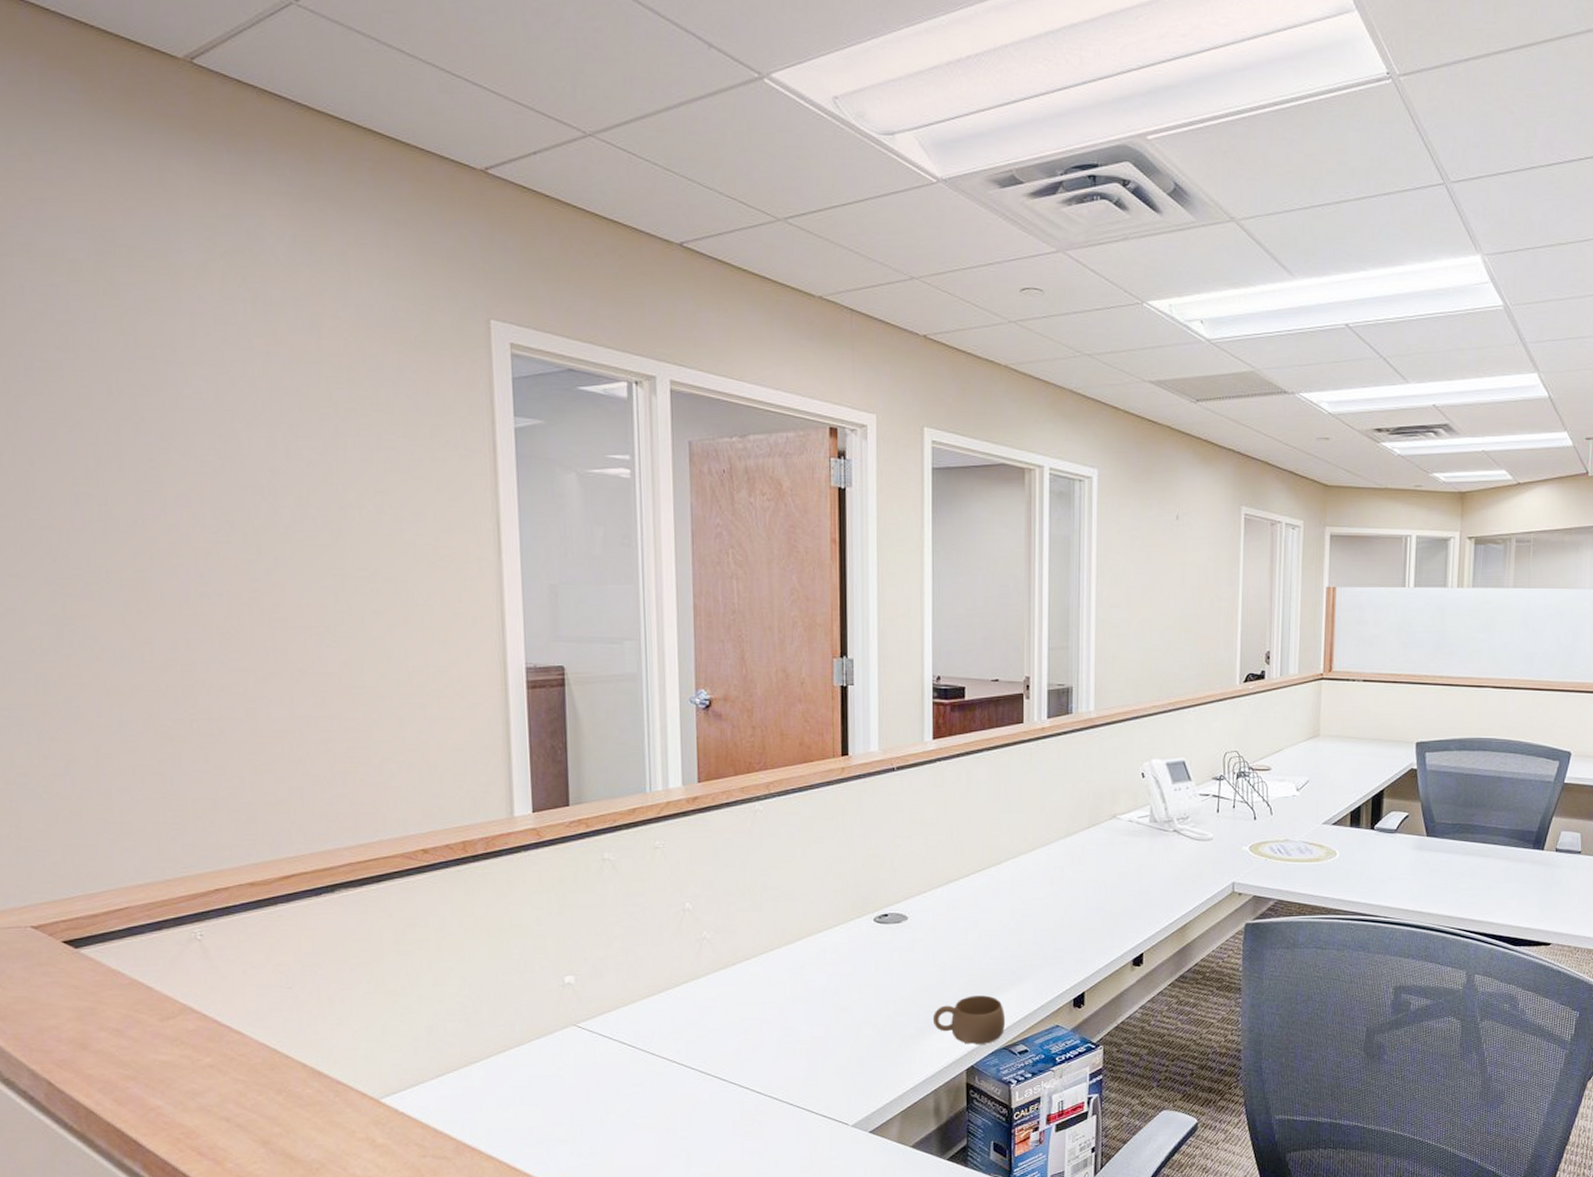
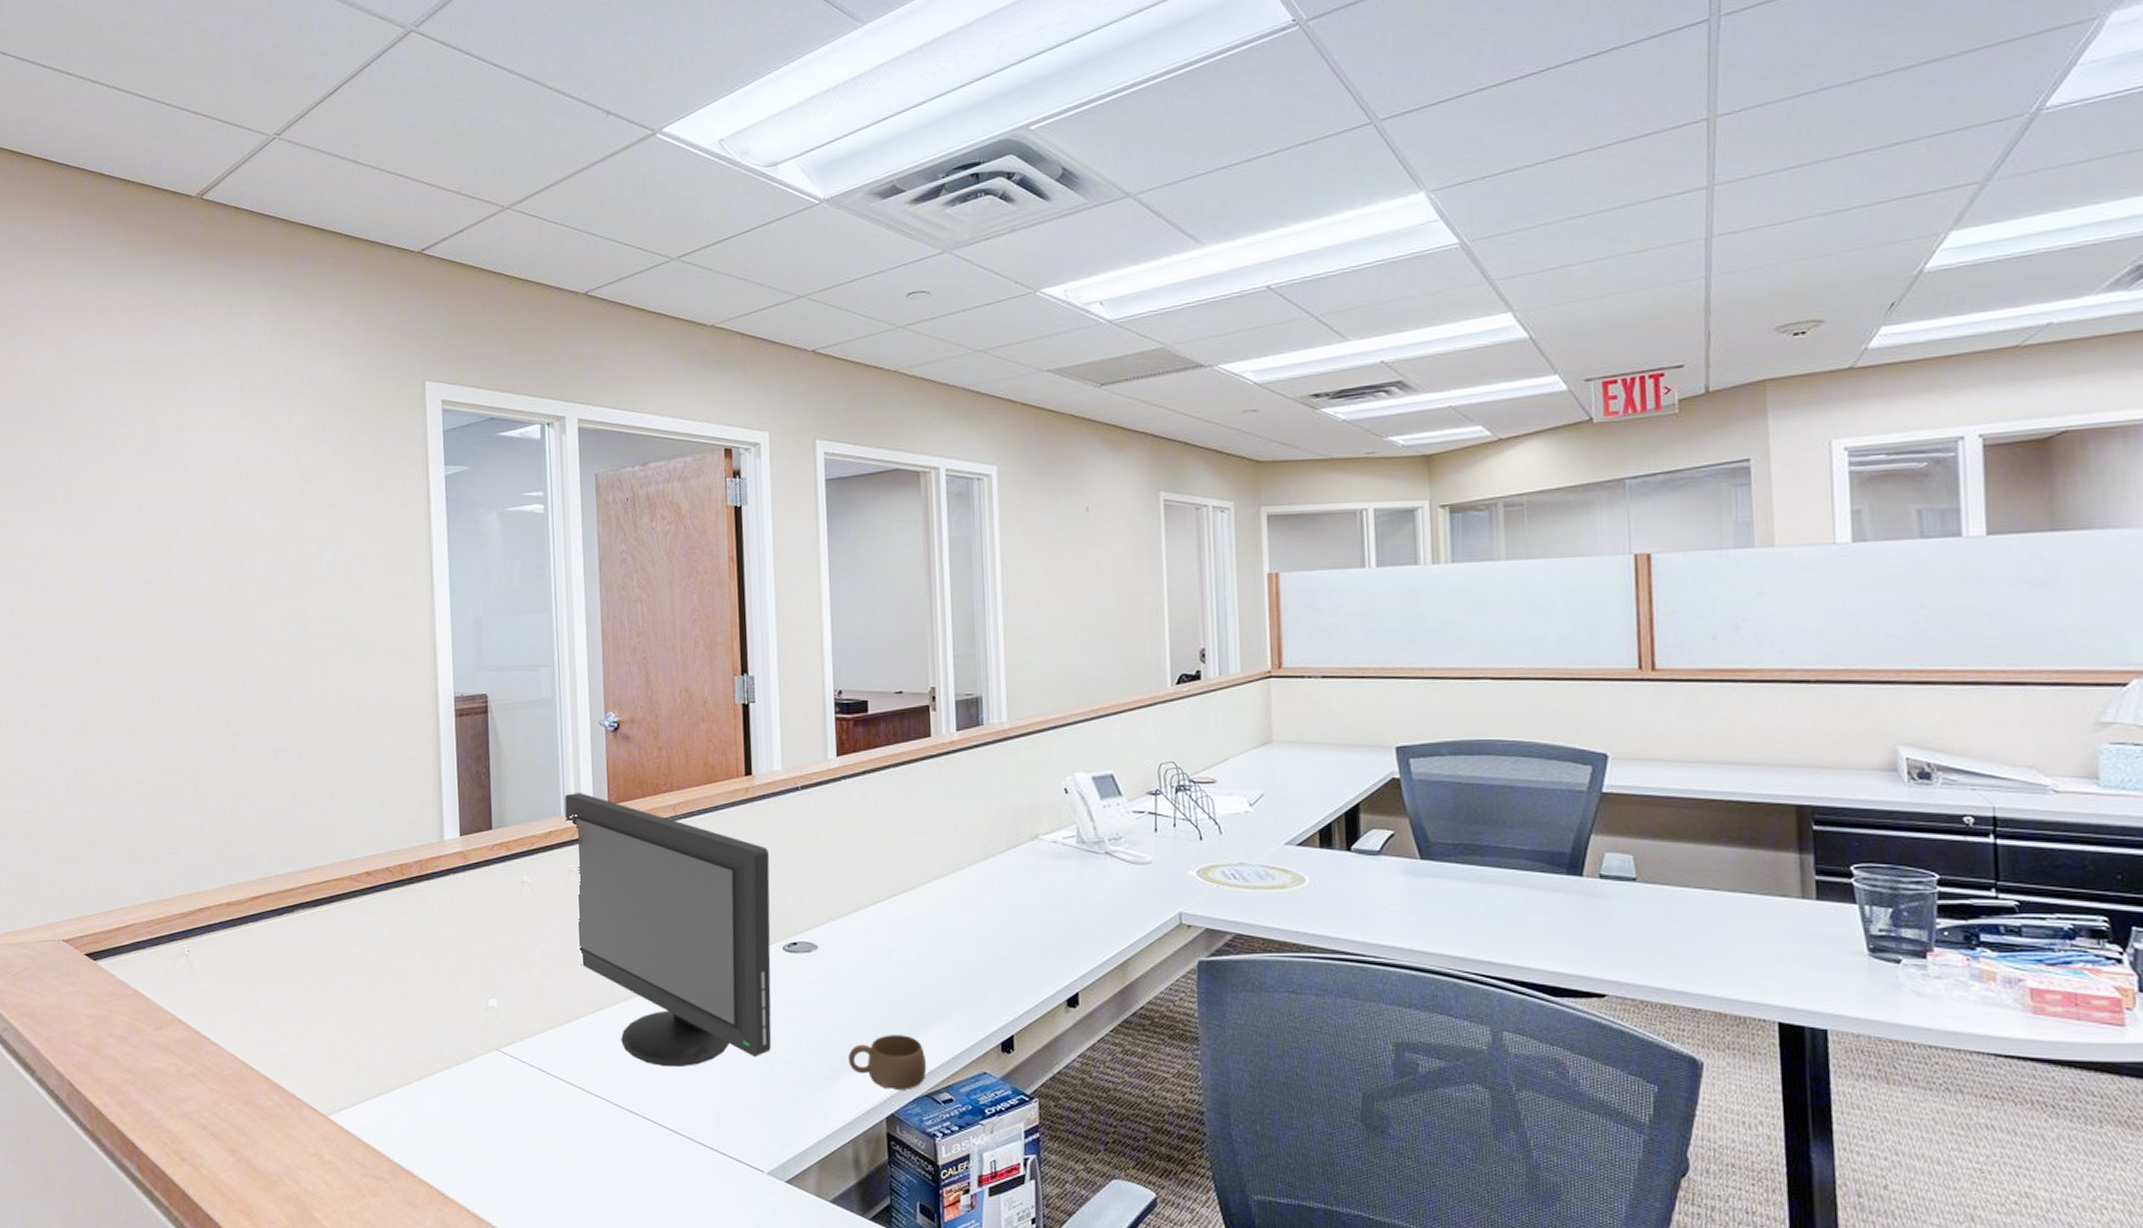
computer monitor: none [650,770,864,1034] -> present [564,793,772,1068]

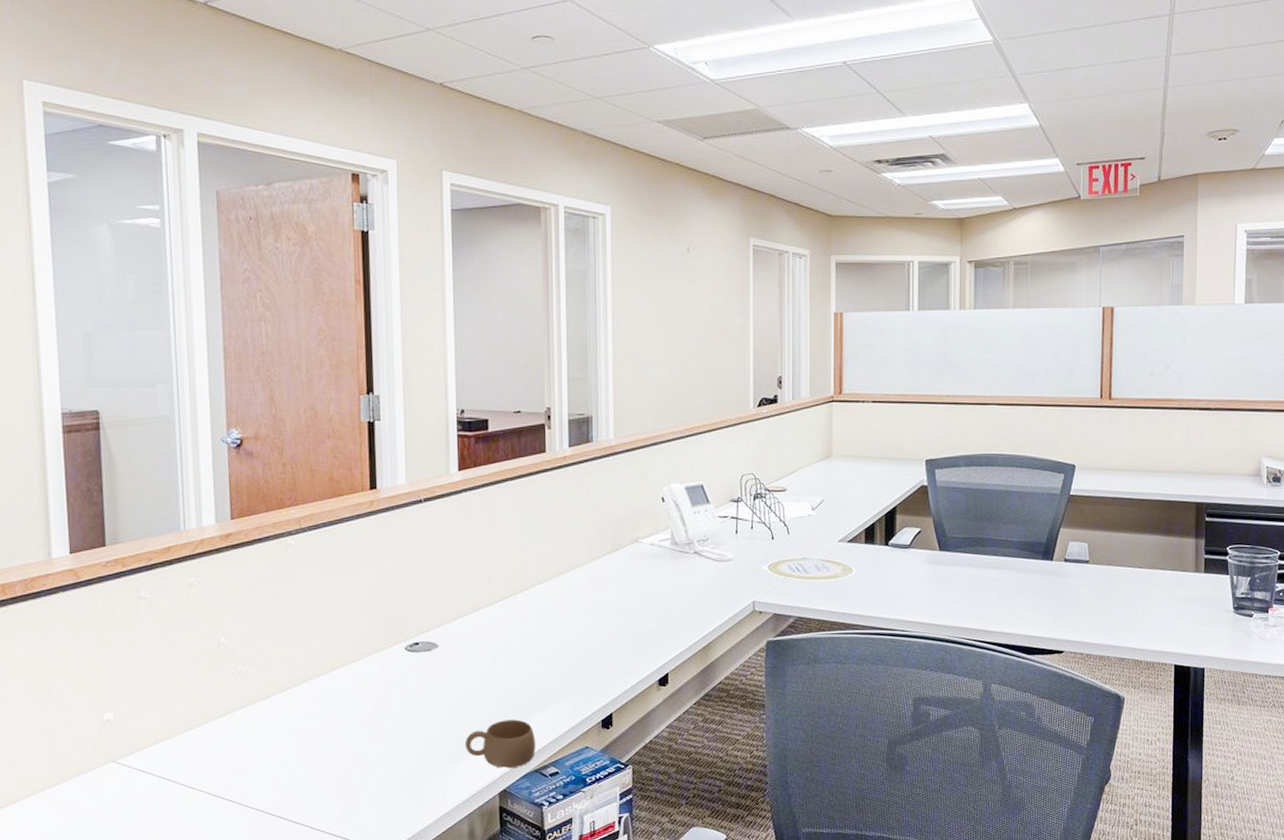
computer monitor: present [564,793,772,1068] -> none [184,508,394,765]

